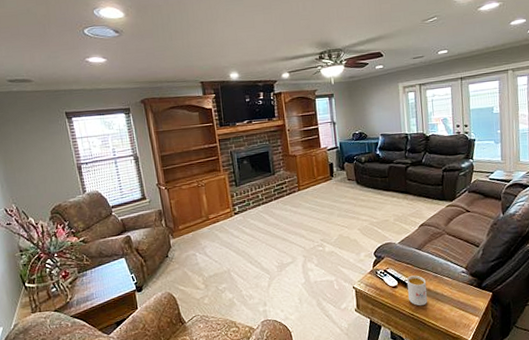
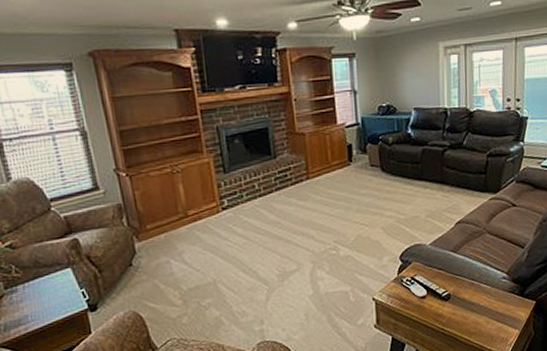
mug: present [406,275,427,306] -> none [437,282,461,319]

